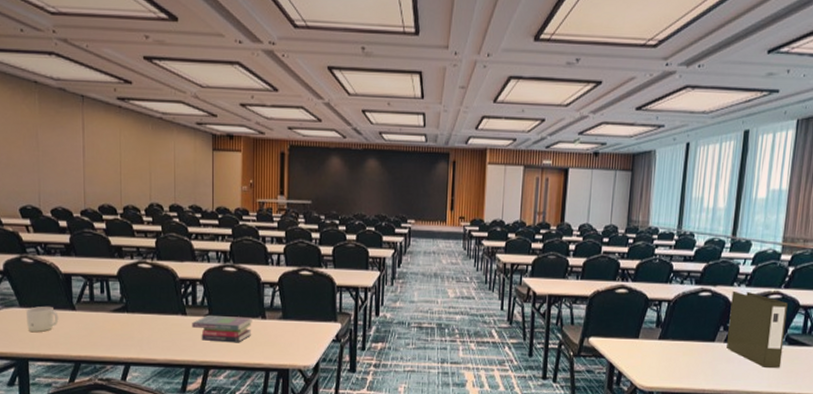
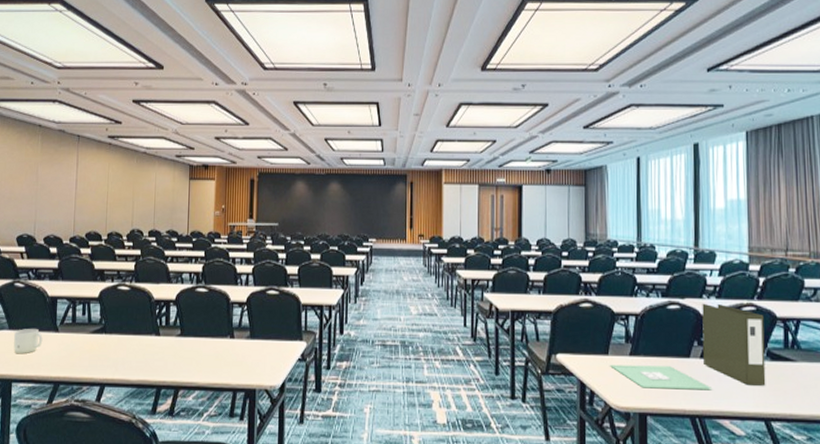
books: present [192,314,252,343] -> none [164,334,221,363]
papers: none [639,347,732,371] -> present [610,364,713,389]

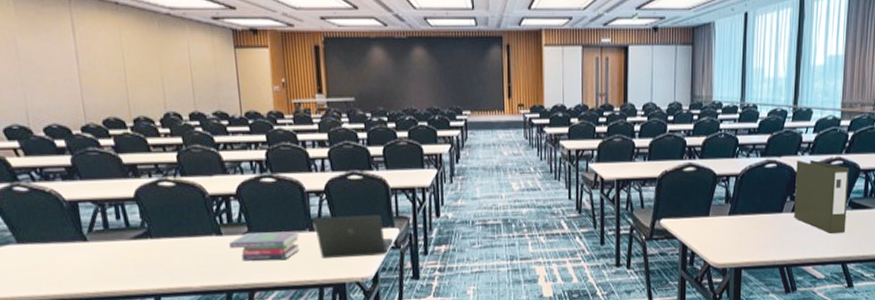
mug: present [13,328,43,354] -> none [24,239,68,272]
books: none [164,334,221,363] -> present [229,231,299,261]
laptop: none [234,326,301,366] -> present [313,214,394,258]
papers: present [610,364,713,389] -> none [710,222,800,245]

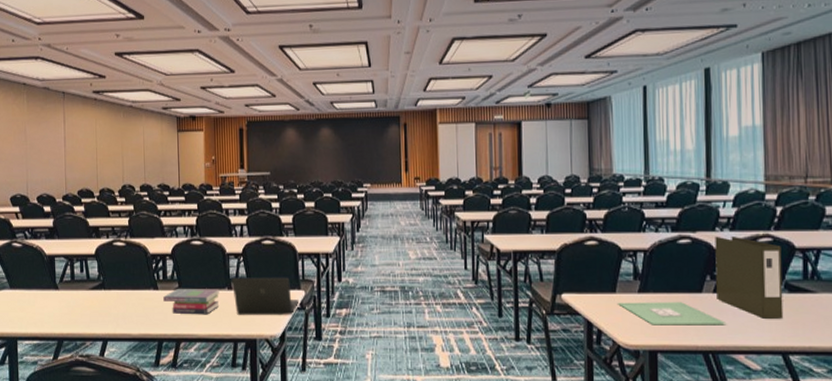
papers: none [710,222,800,245] -> present [618,302,727,325]

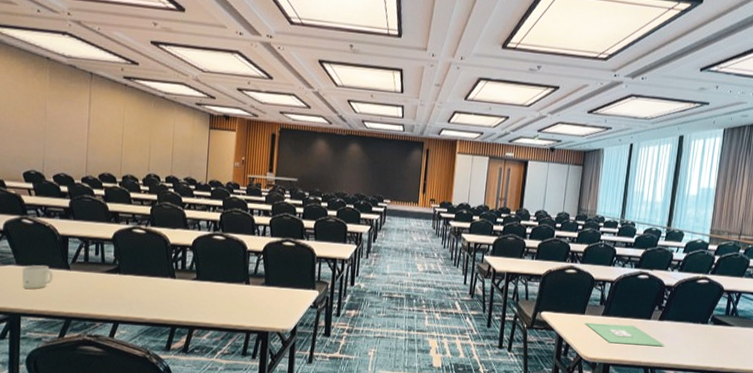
mug: none [15,286,44,313] -> present [21,264,53,290]
books: present [163,288,219,315] -> none [180,278,237,306]
laptop: present [231,277,300,315] -> none [249,273,313,312]
binder: present [715,236,784,319] -> none [661,274,714,345]

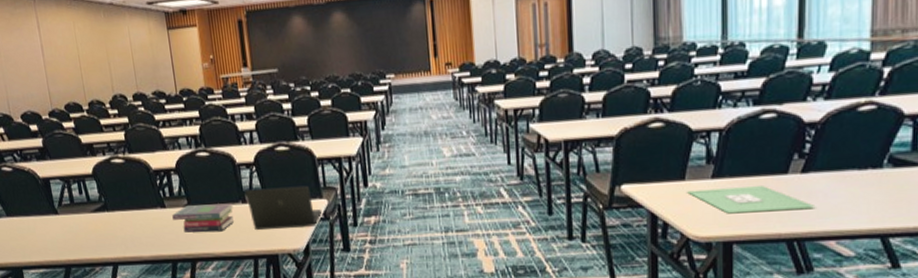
mug: present [21,264,53,290] -> none [12,212,45,241]
books: none [180,278,237,306] -> present [172,203,234,233]
laptop: none [249,273,313,312] -> present [244,185,323,230]

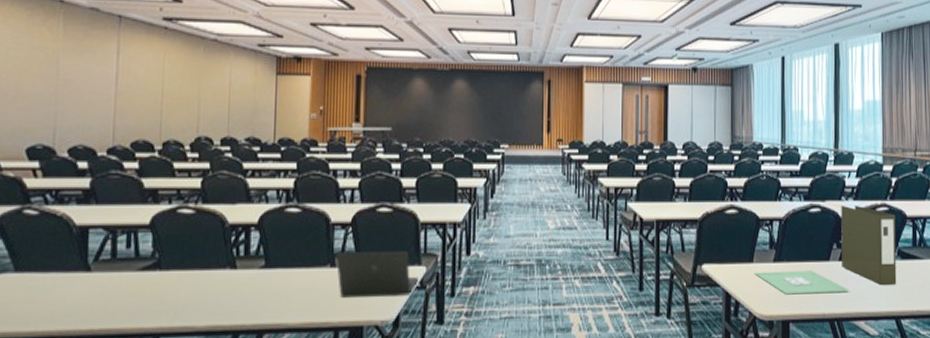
books: present [172,203,234,233] -> none [243,266,319,299]
binder: none [805,106,887,199] -> present [841,205,897,285]

